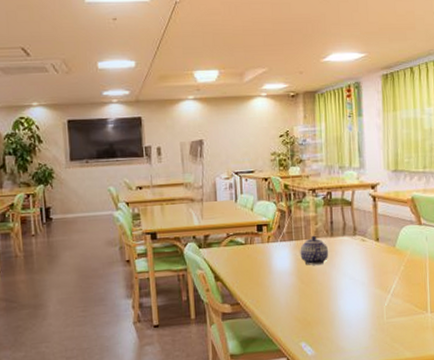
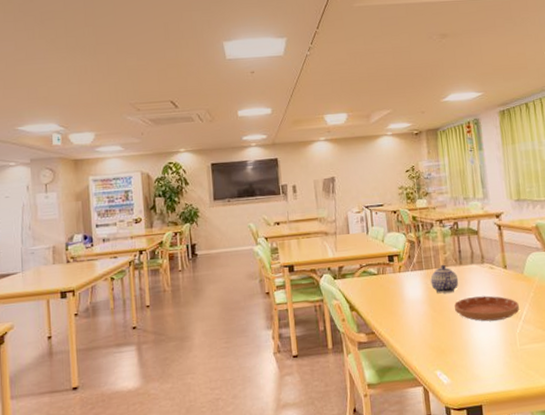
saucer: none [322,268,389,294] -> present [454,295,519,322]

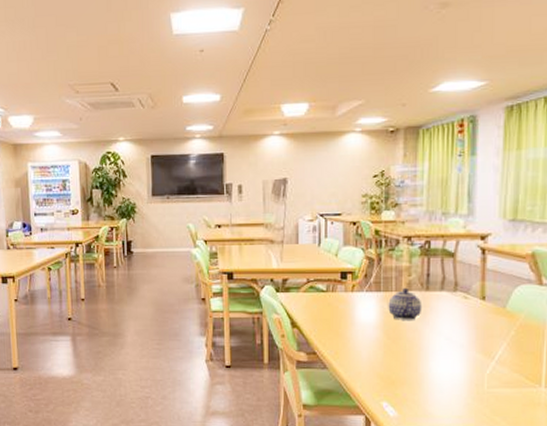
saucer: present [454,295,519,322] -> none [412,328,494,357]

